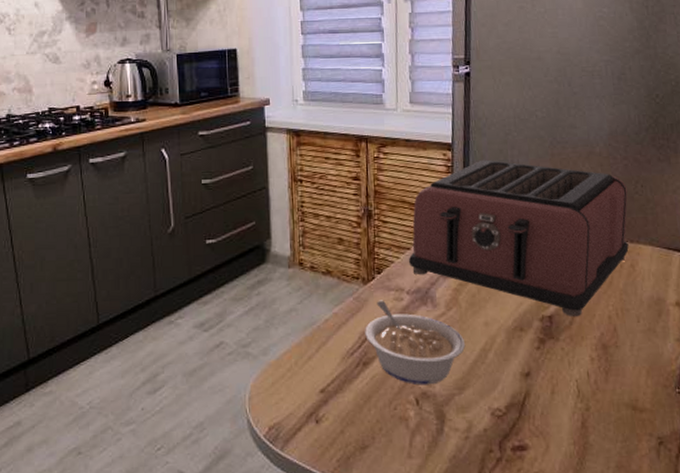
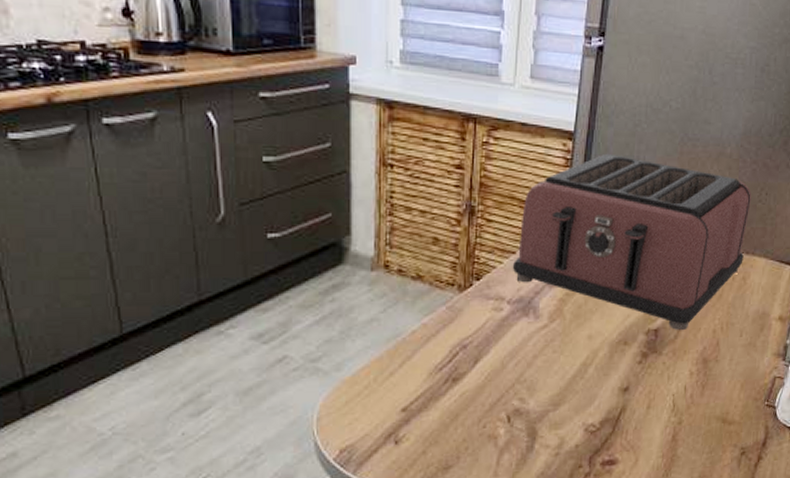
legume: present [365,300,466,386] -> none [457,310,566,402]

